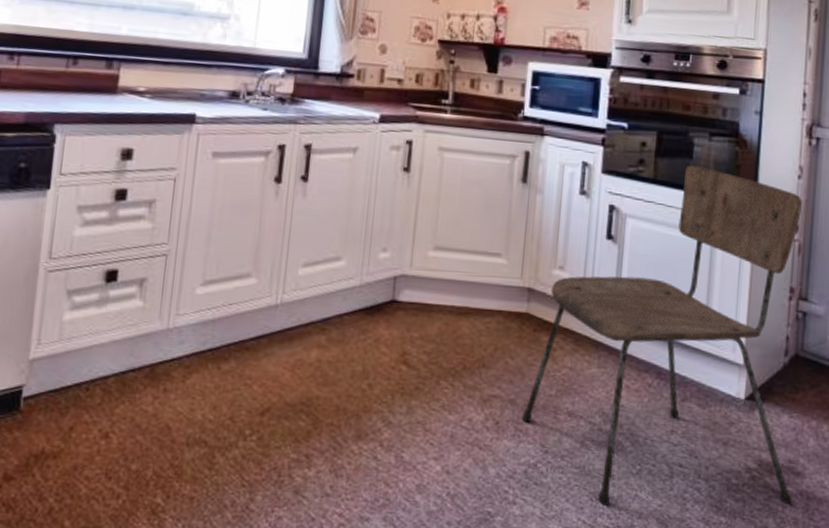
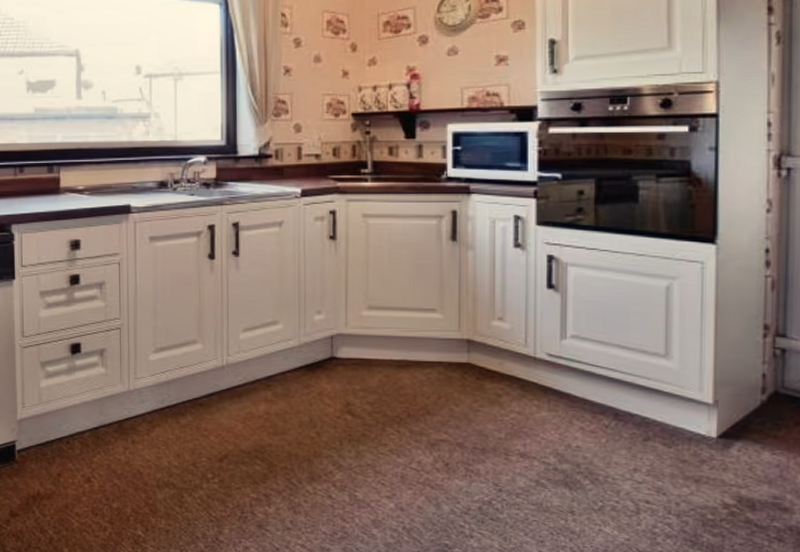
dining chair: present [522,165,803,507] -> none [473,209,781,541]

